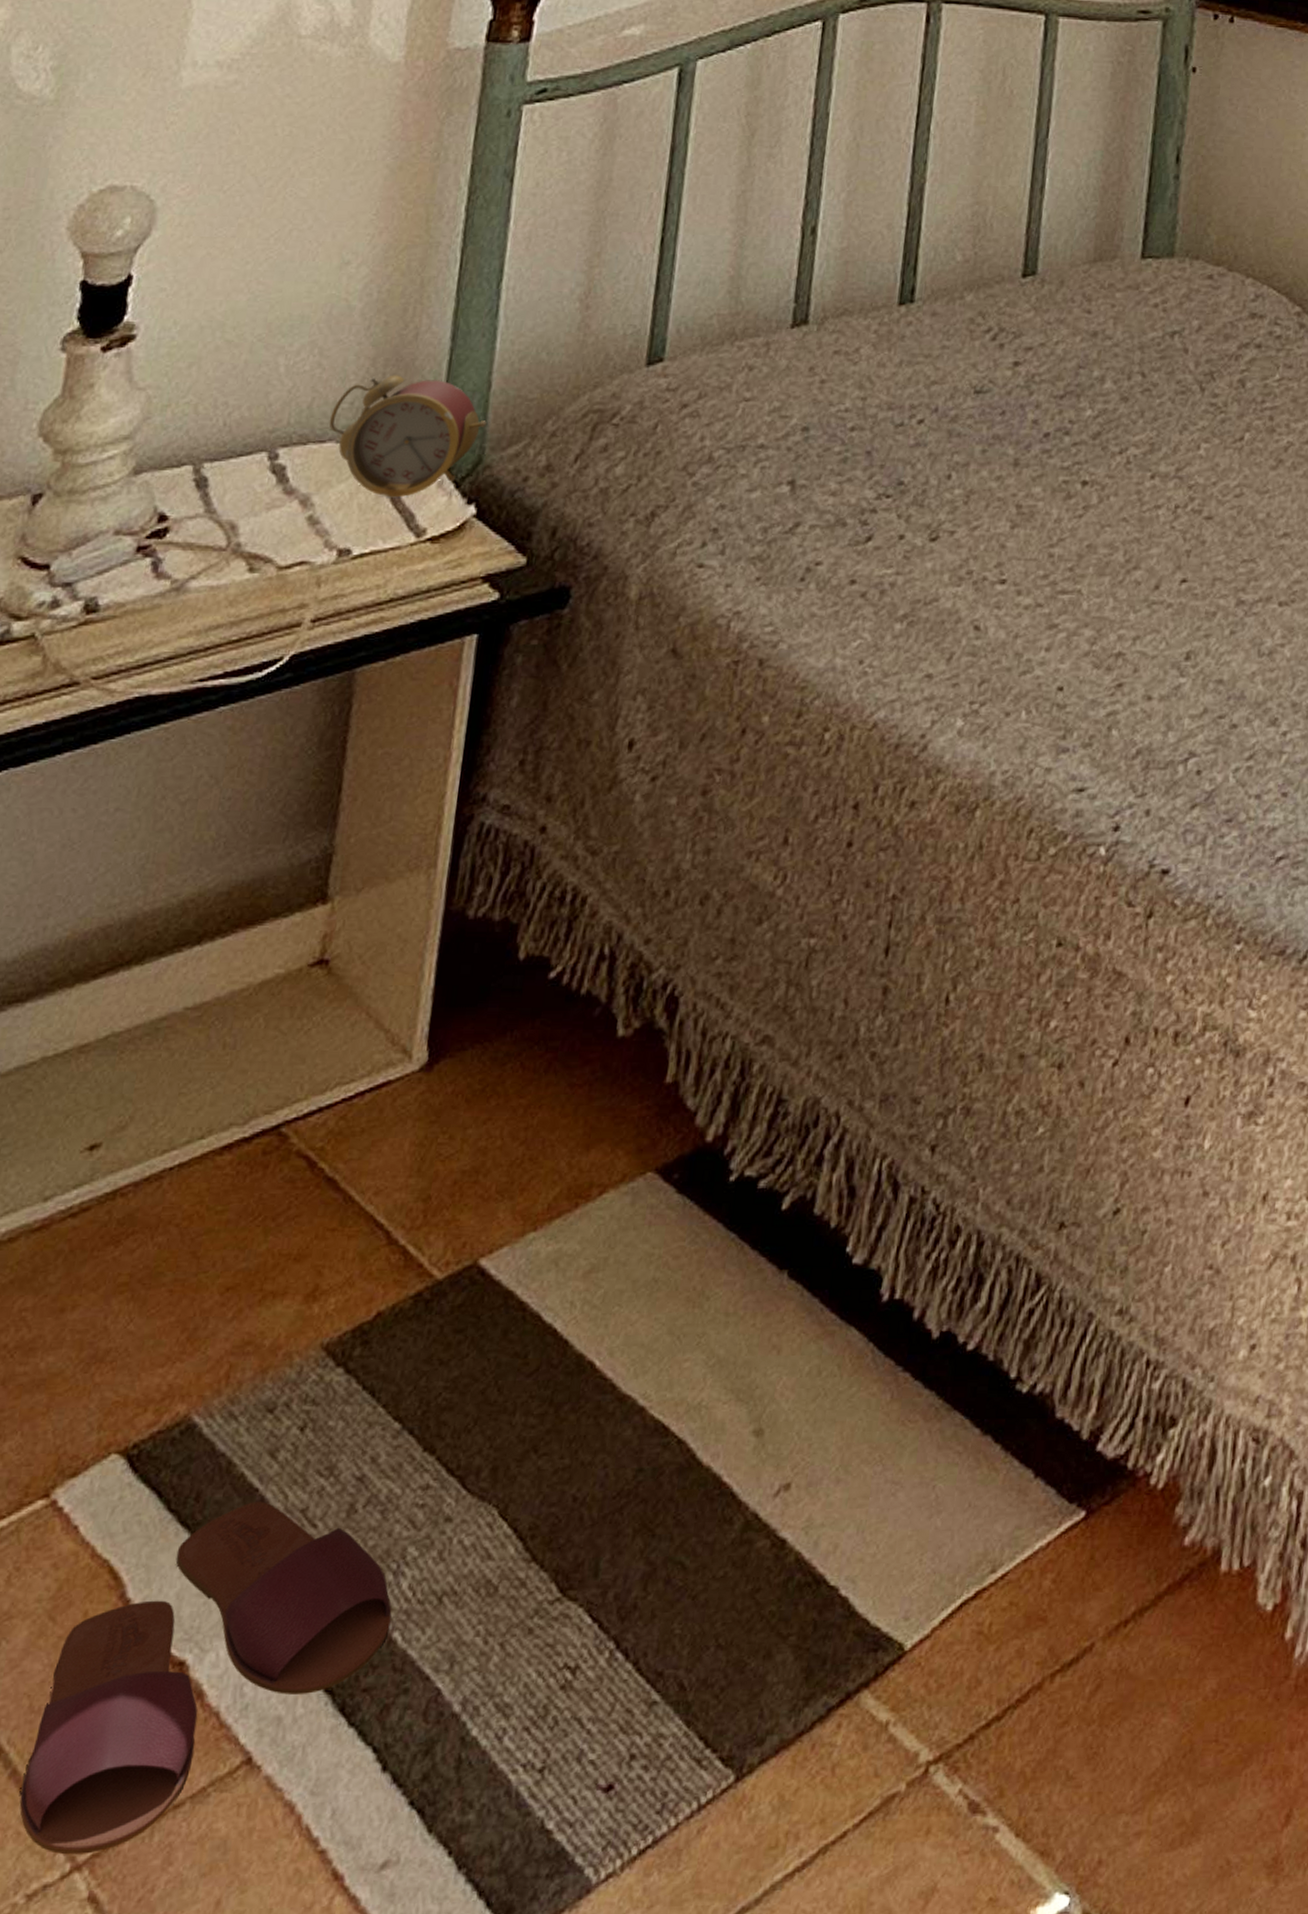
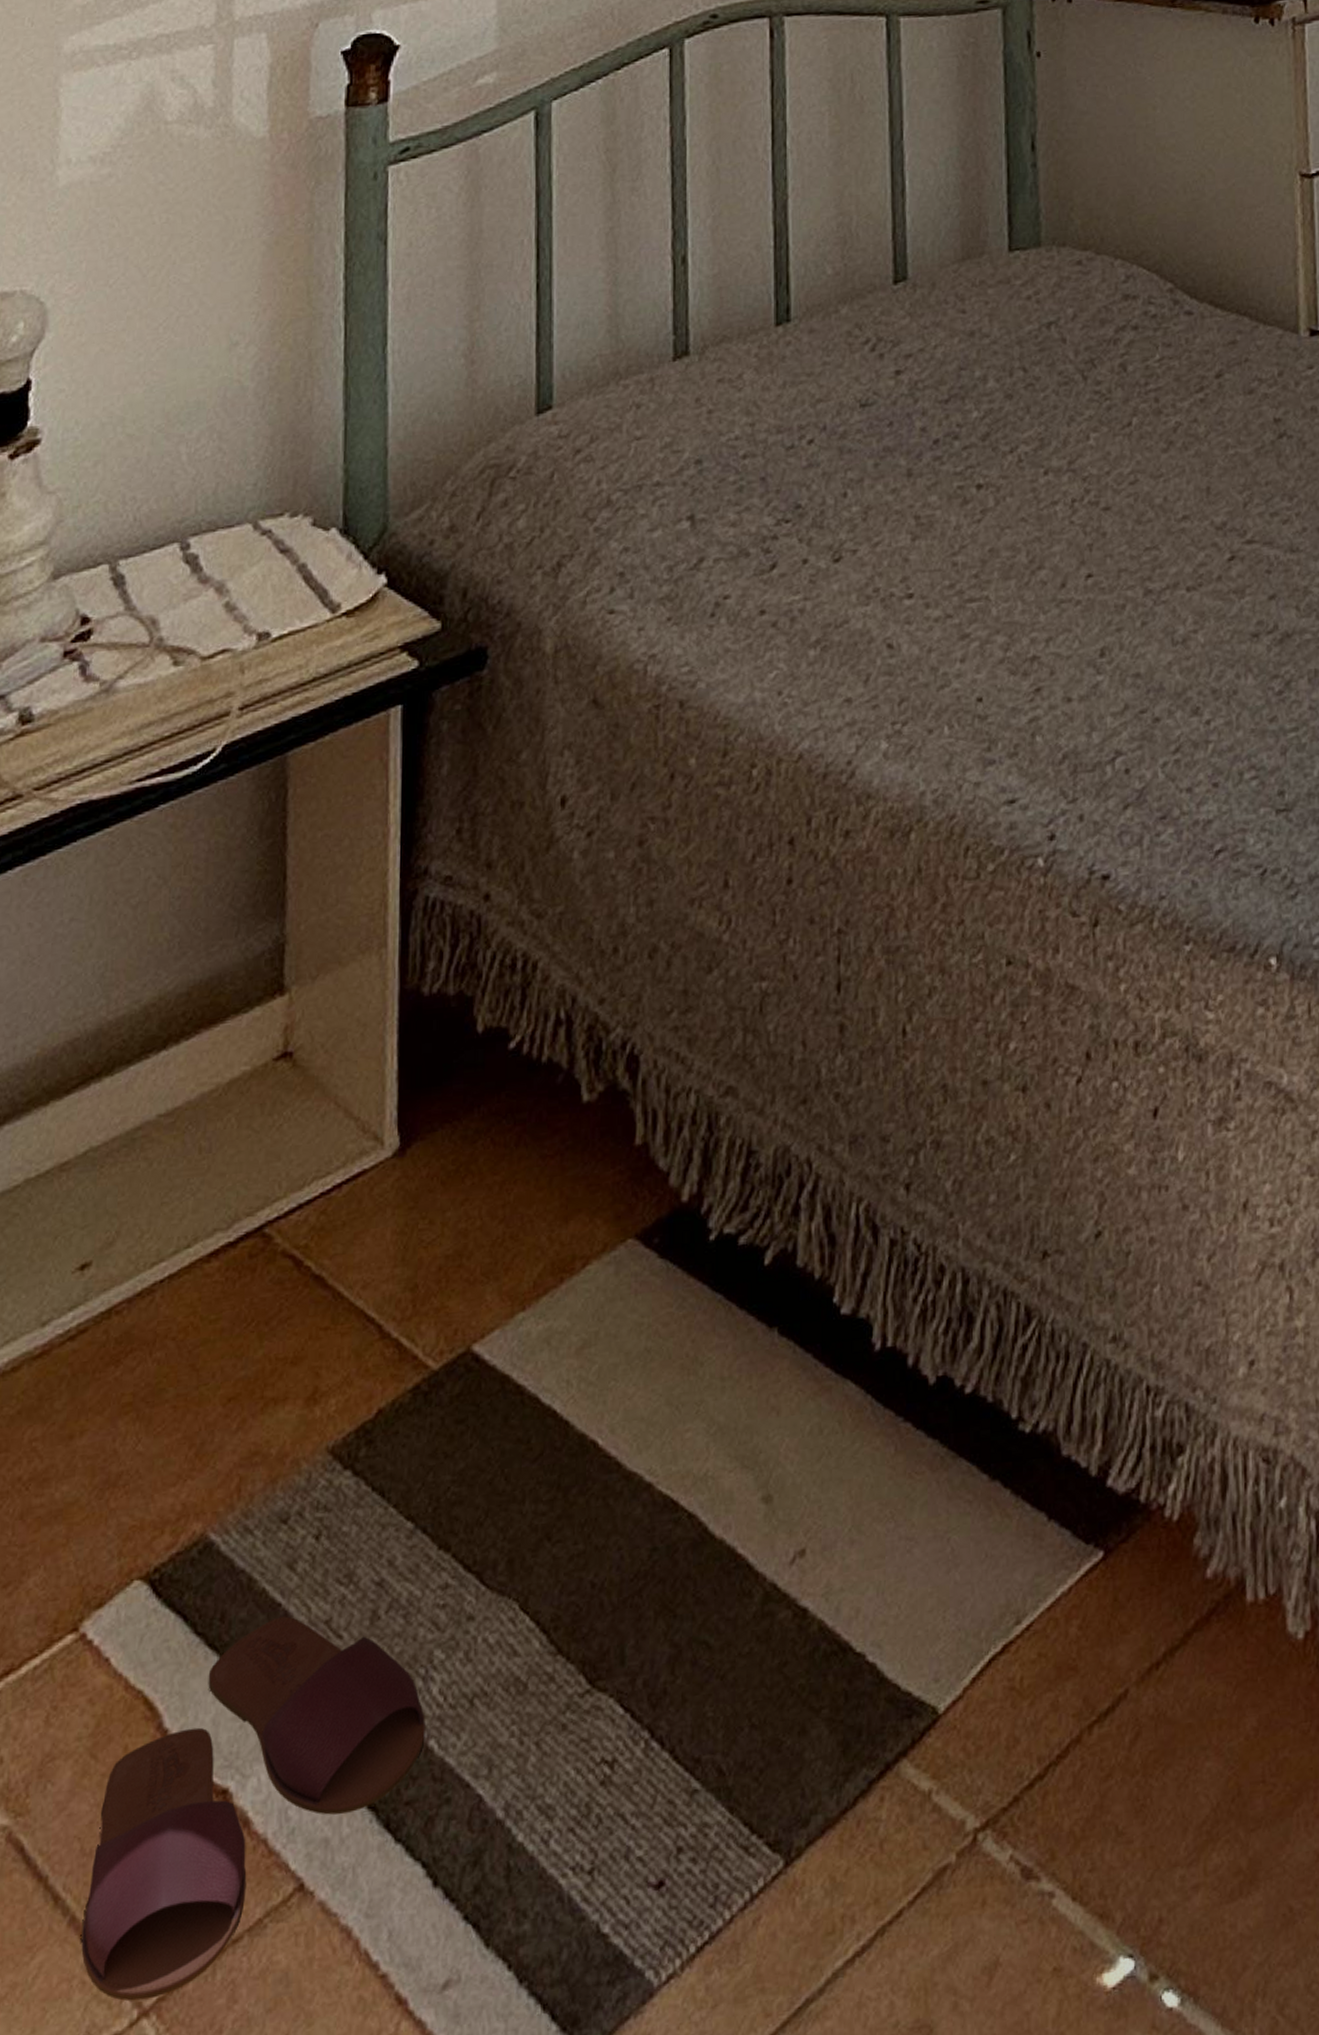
alarm clock: present [328,375,486,498] -> none [235,451,387,576]

